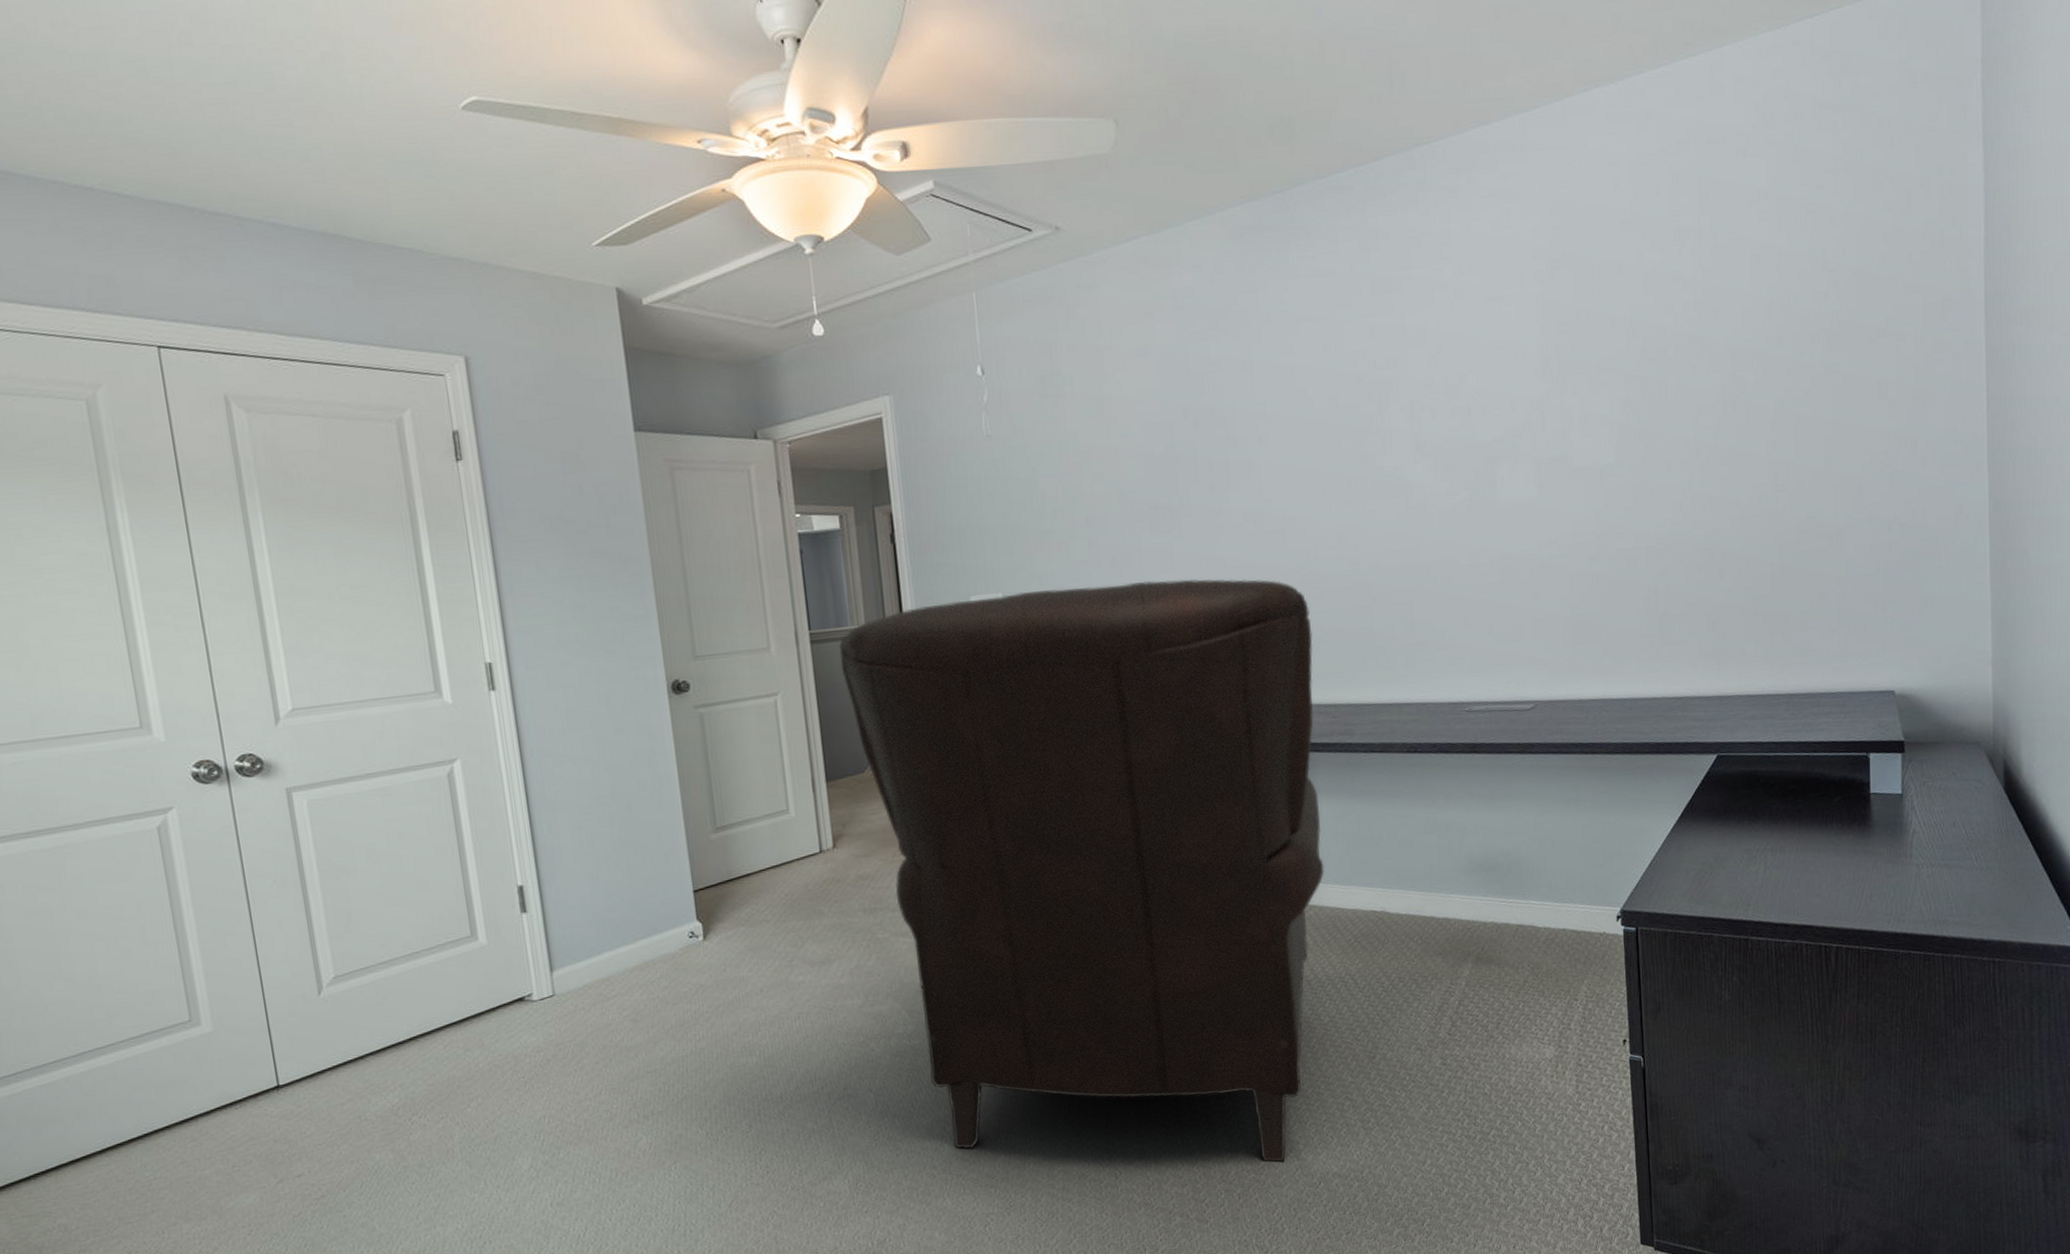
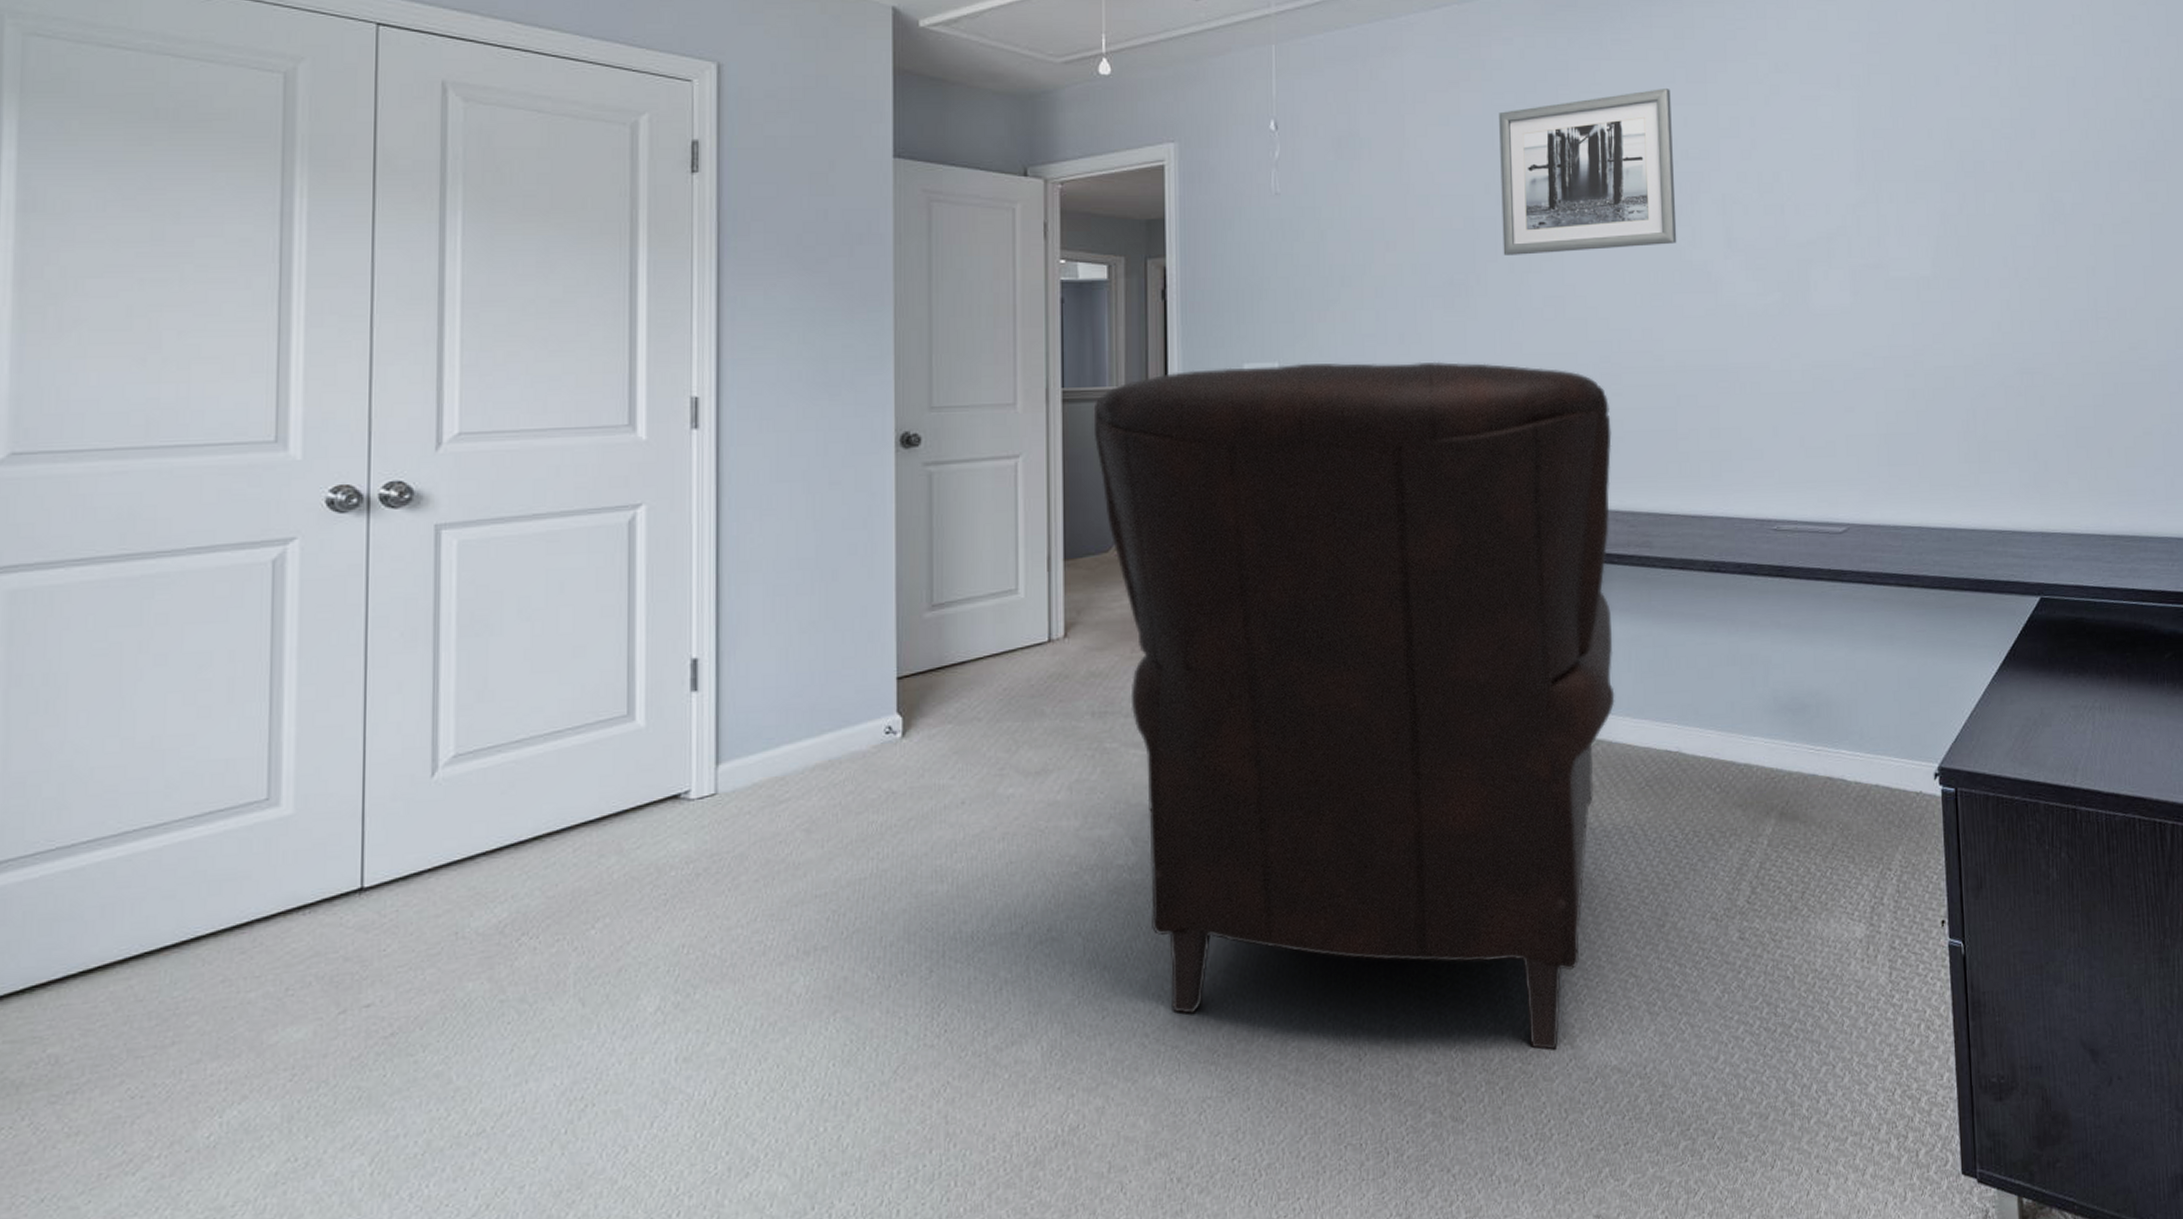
wall art: none [1192,301,1368,477] -> present [1499,89,1677,255]

